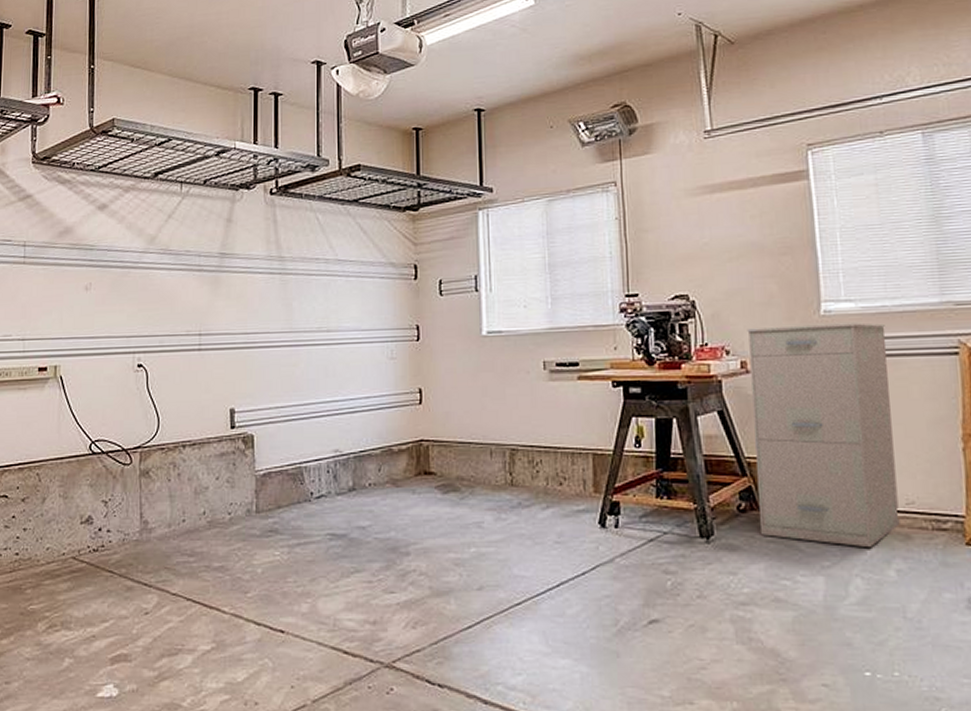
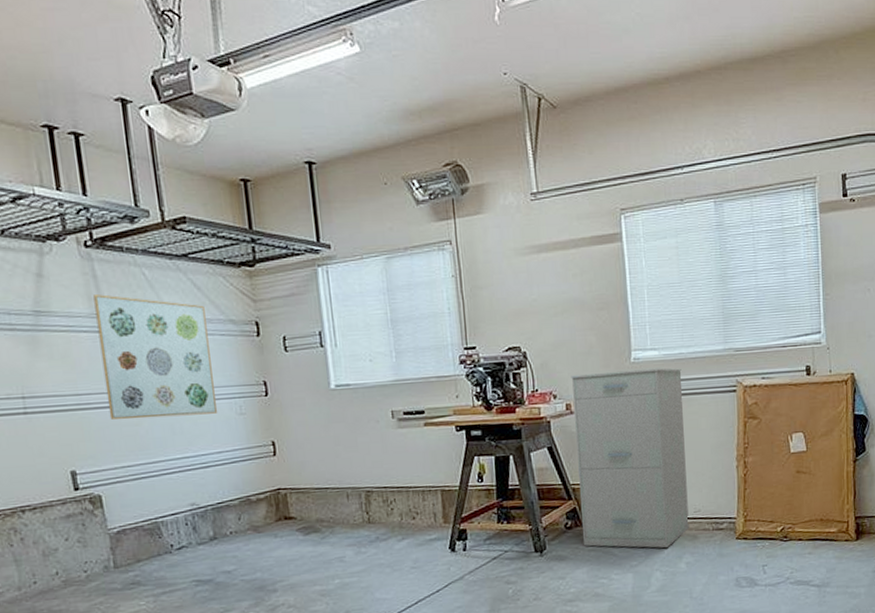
wall art: none [271,238,370,360] -> present [93,294,218,420]

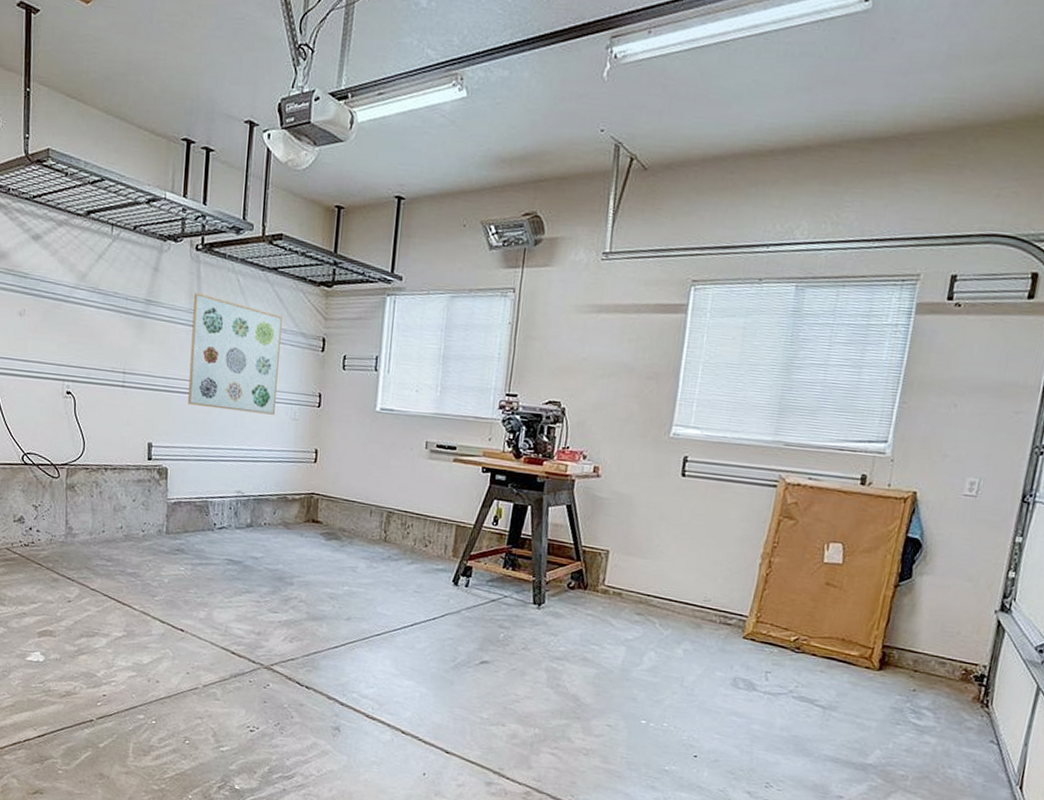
filing cabinet: present [571,368,689,548] -> none [583,439,722,630]

